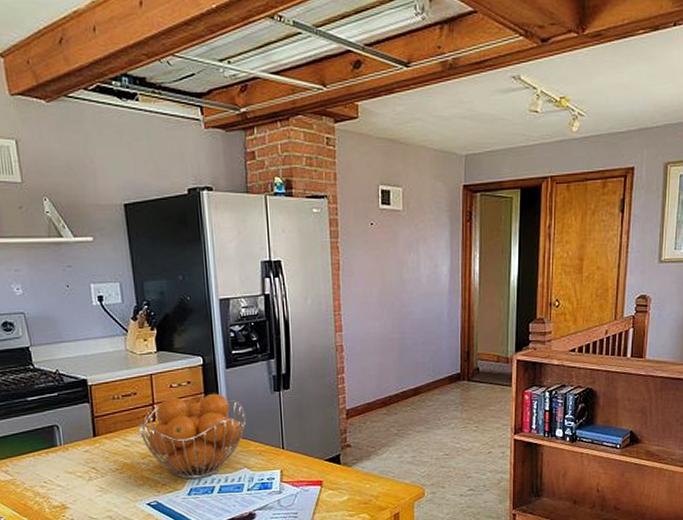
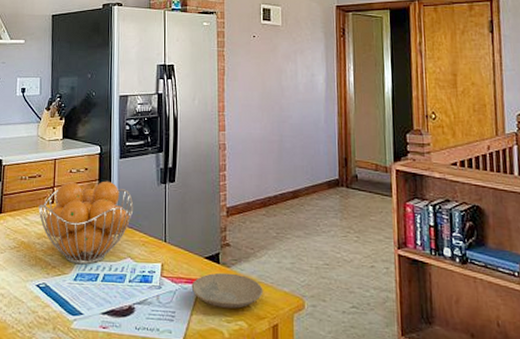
plate: none [312,472,385,504] -> present [191,272,263,309]

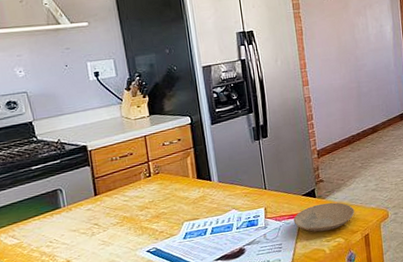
fruit basket: present [38,181,134,265] -> none [135,147,232,225]

